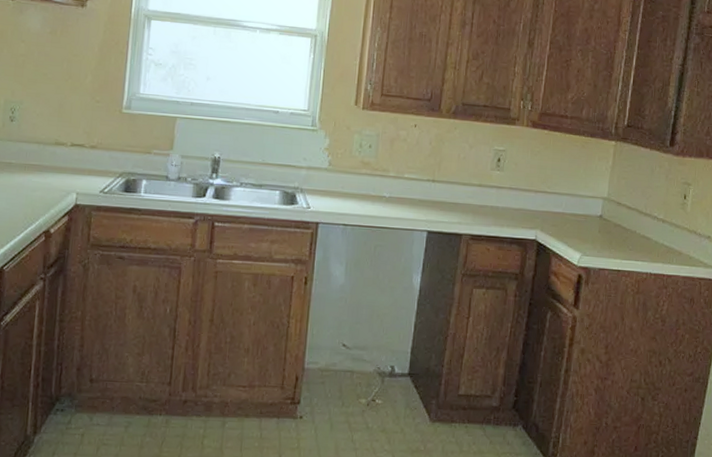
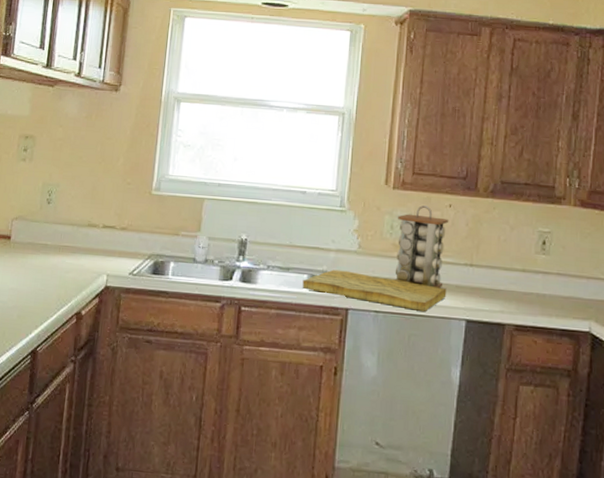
cutting board: none [274,186,411,225] -> present [302,269,447,312]
spice rack: none [363,125,414,202] -> present [395,205,449,288]

